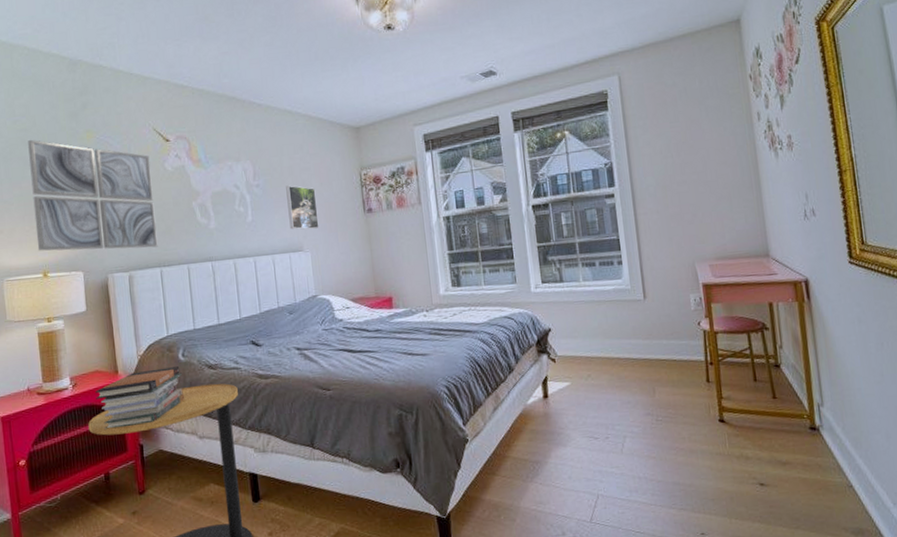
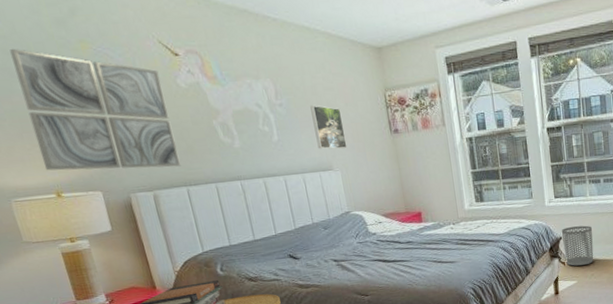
waste bin: none [550,315,590,364] -> present [561,225,594,266]

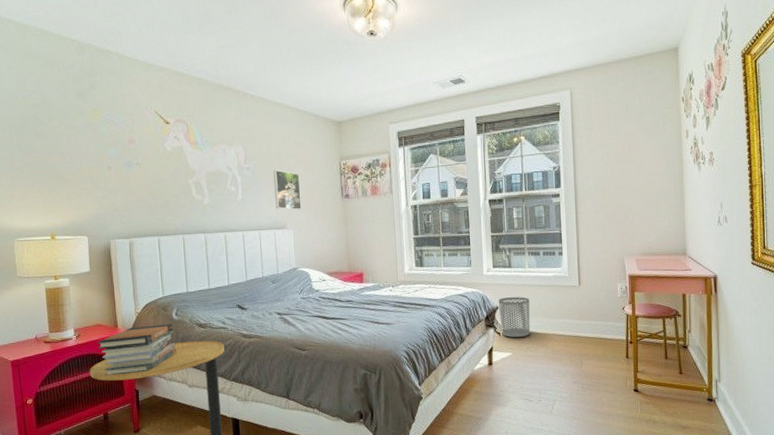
wall art: present [10,48,181,171] -> none [38,114,156,219]

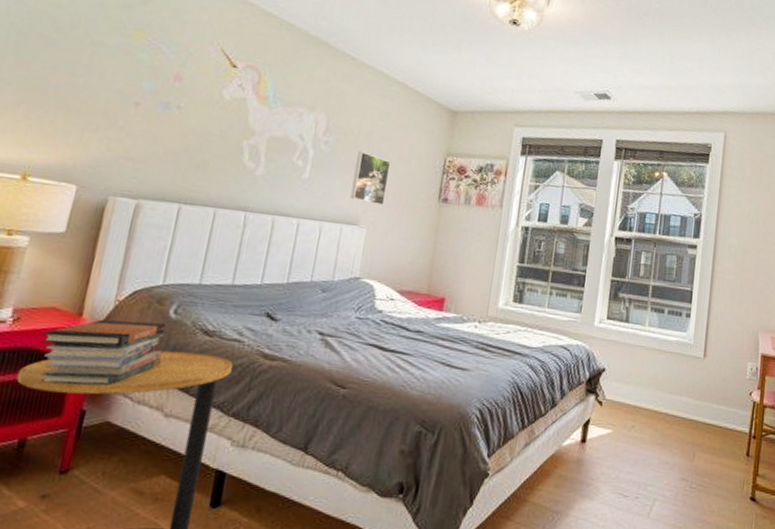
waste bin: present [498,297,530,338] -> none [604,358,645,412]

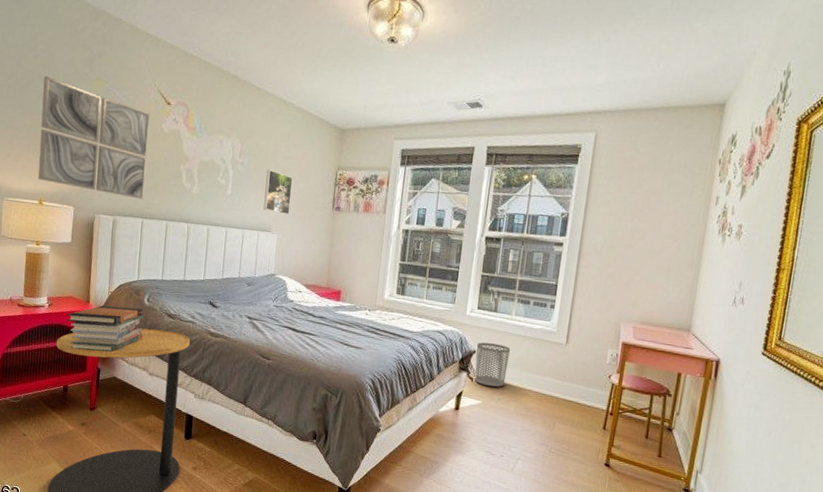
wall art: none [25,18,207,180] -> present [37,75,150,200]
waste bin: none [604,358,645,412] -> present [474,342,511,387]

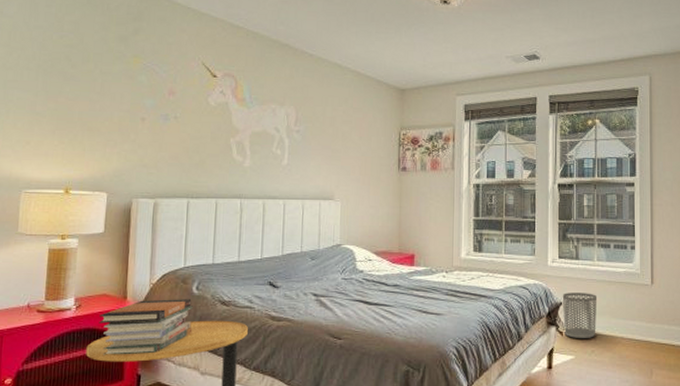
wall art: present [37,75,150,200] -> none [63,56,194,178]
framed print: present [263,169,293,215] -> none [324,135,354,181]

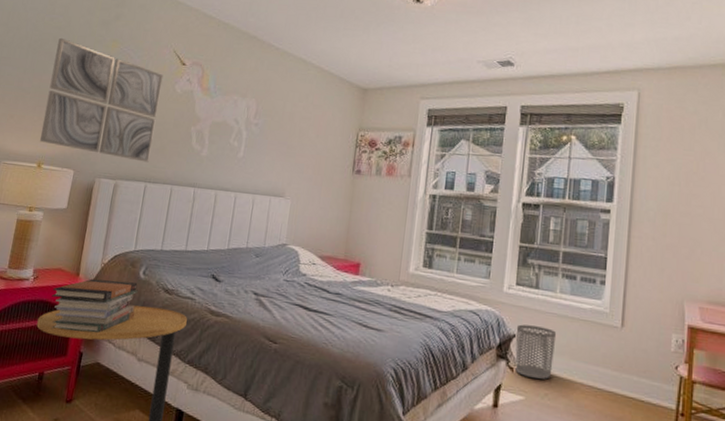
wall art: none [63,56,194,178] -> present [39,37,164,162]

